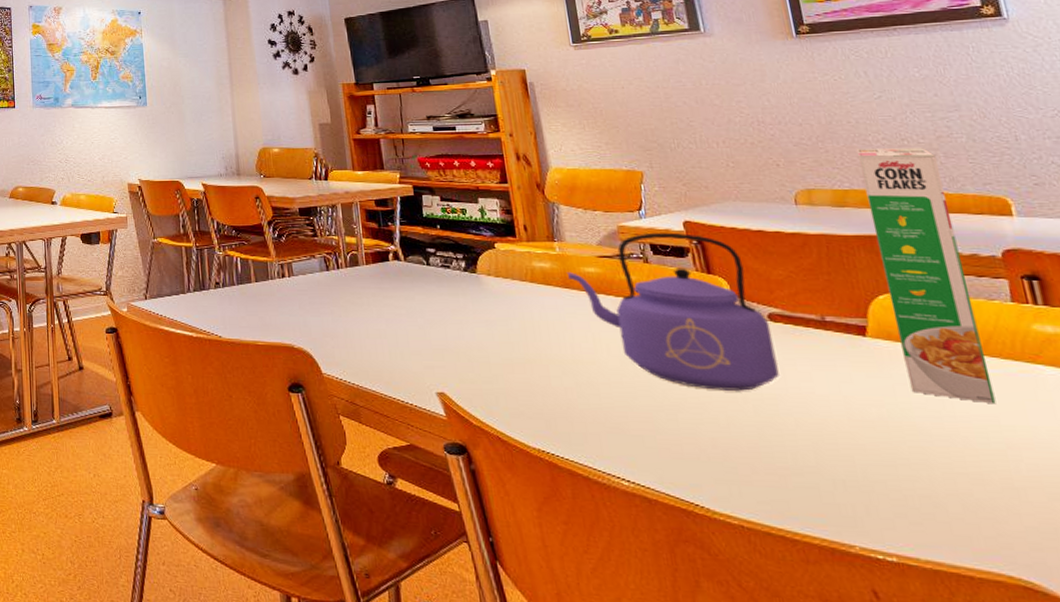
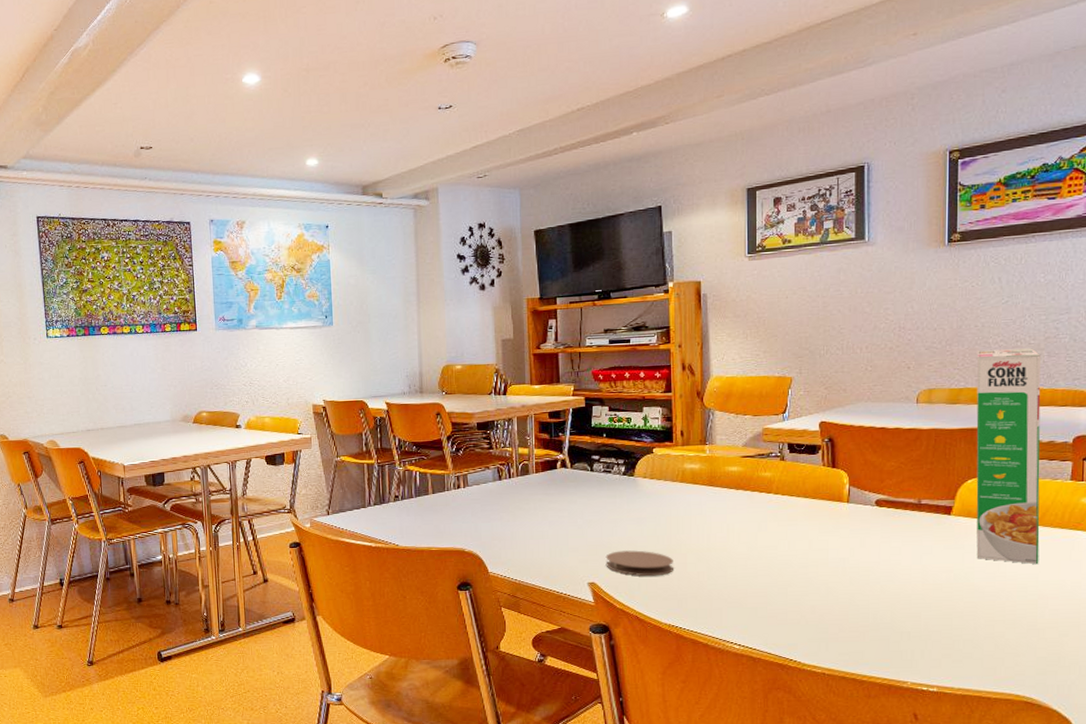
coaster: none [453,357,535,390] -> present [605,550,673,576]
kettle: present [566,232,779,392] -> none [713,432,876,567]

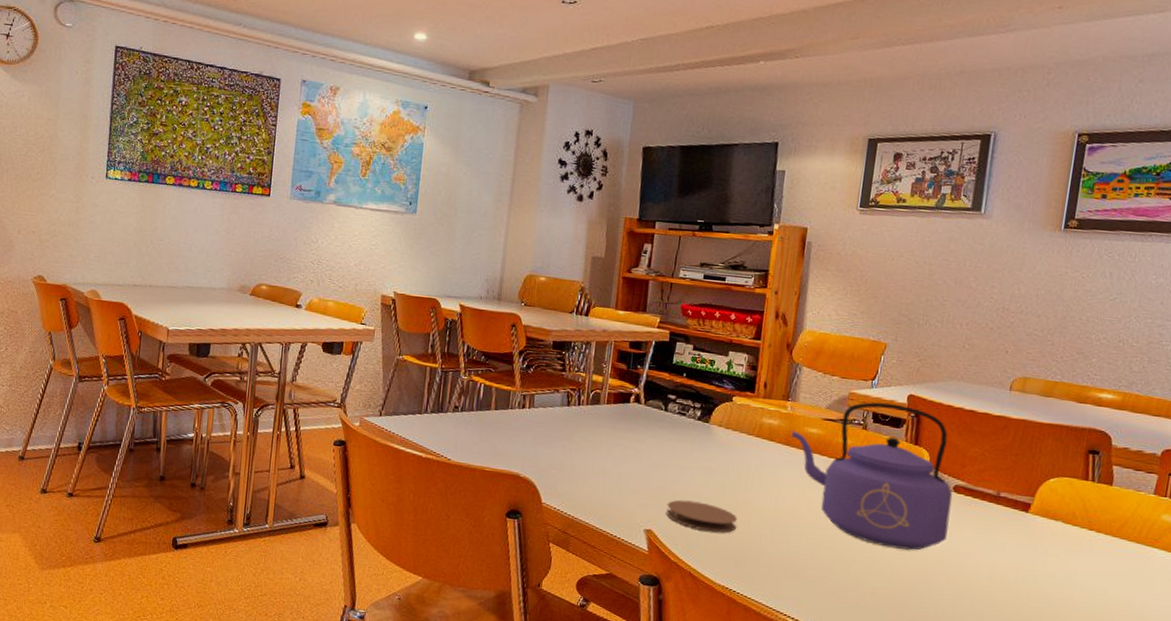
kettle: none [713,432,876,567] -> present [791,402,953,551]
cereal box: present [976,348,1041,565] -> none [1048,344,1141,578]

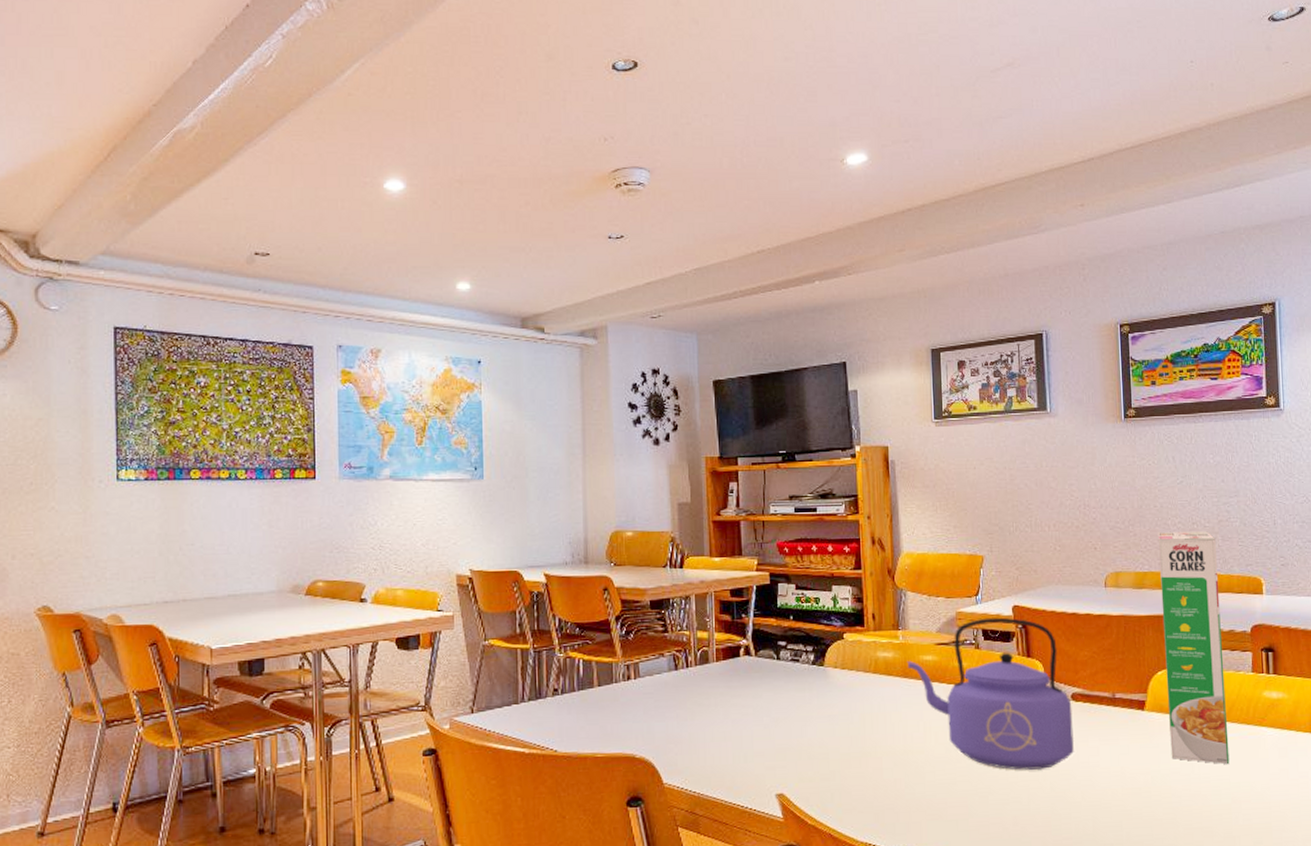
coaster: present [666,499,737,533] -> none [795,754,869,785]
cereal box: none [1048,344,1141,578] -> present [1157,531,1230,765]

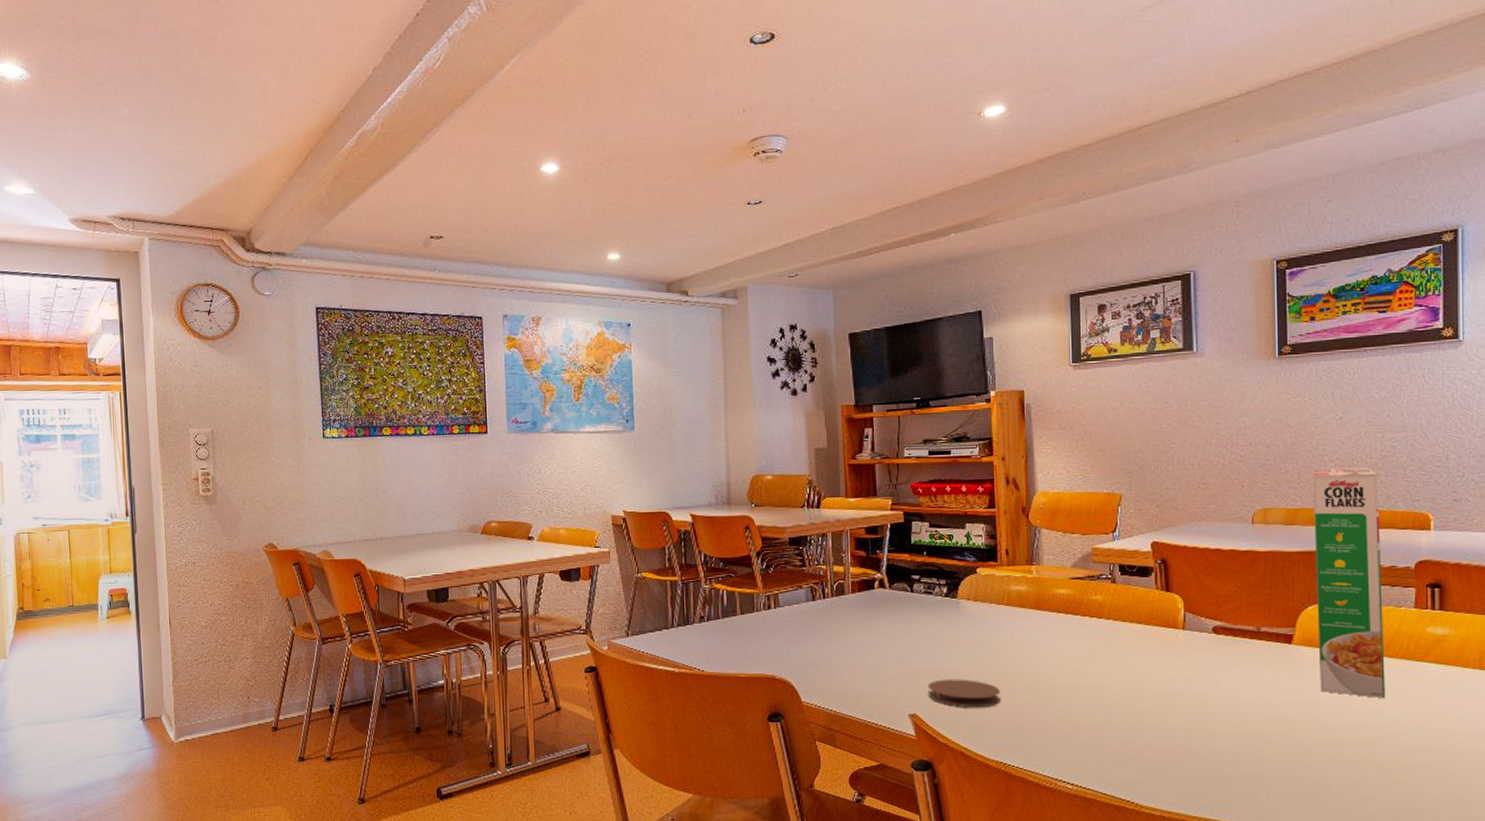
coaster: none [795,754,869,785] -> present [927,679,1000,708]
kettle: present [907,617,1074,771] -> none [1040,553,1214,700]

